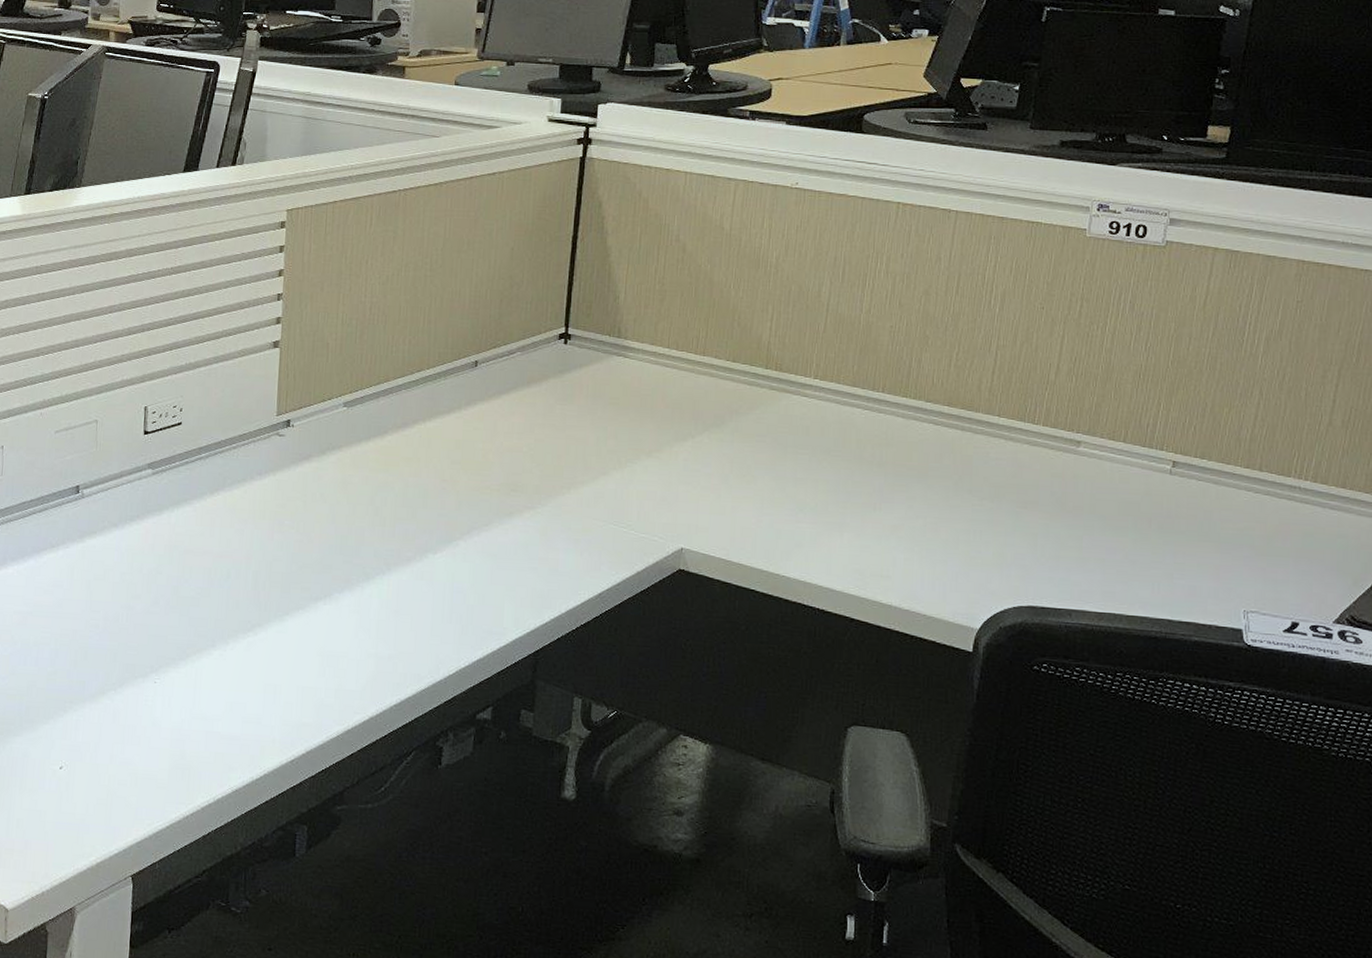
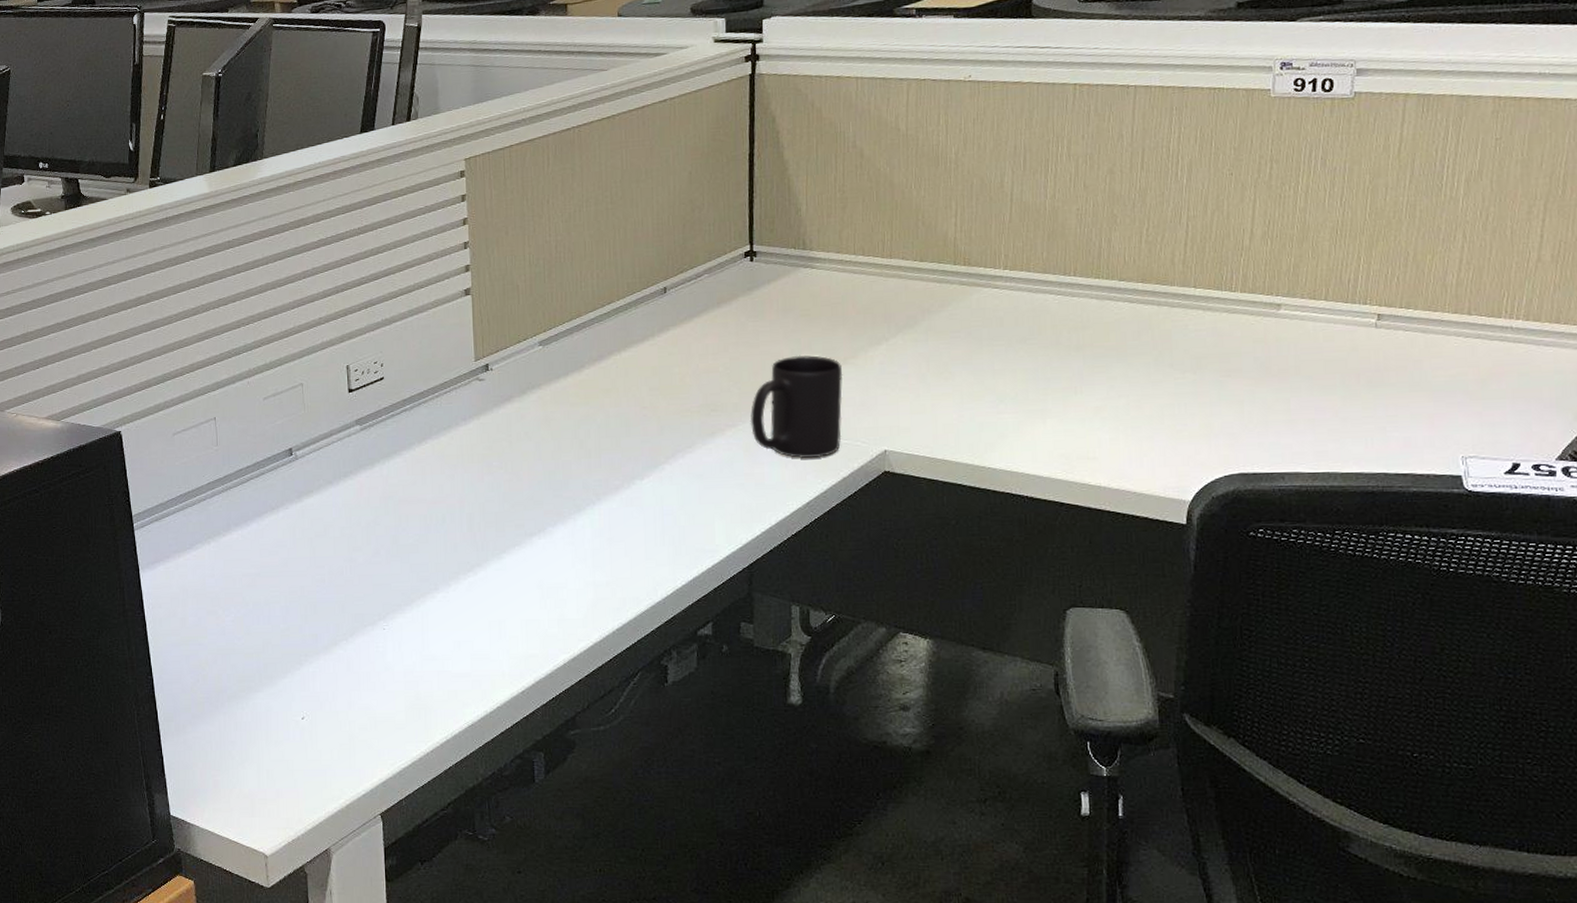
mug: none [549,443,647,550] -> present [750,355,843,459]

